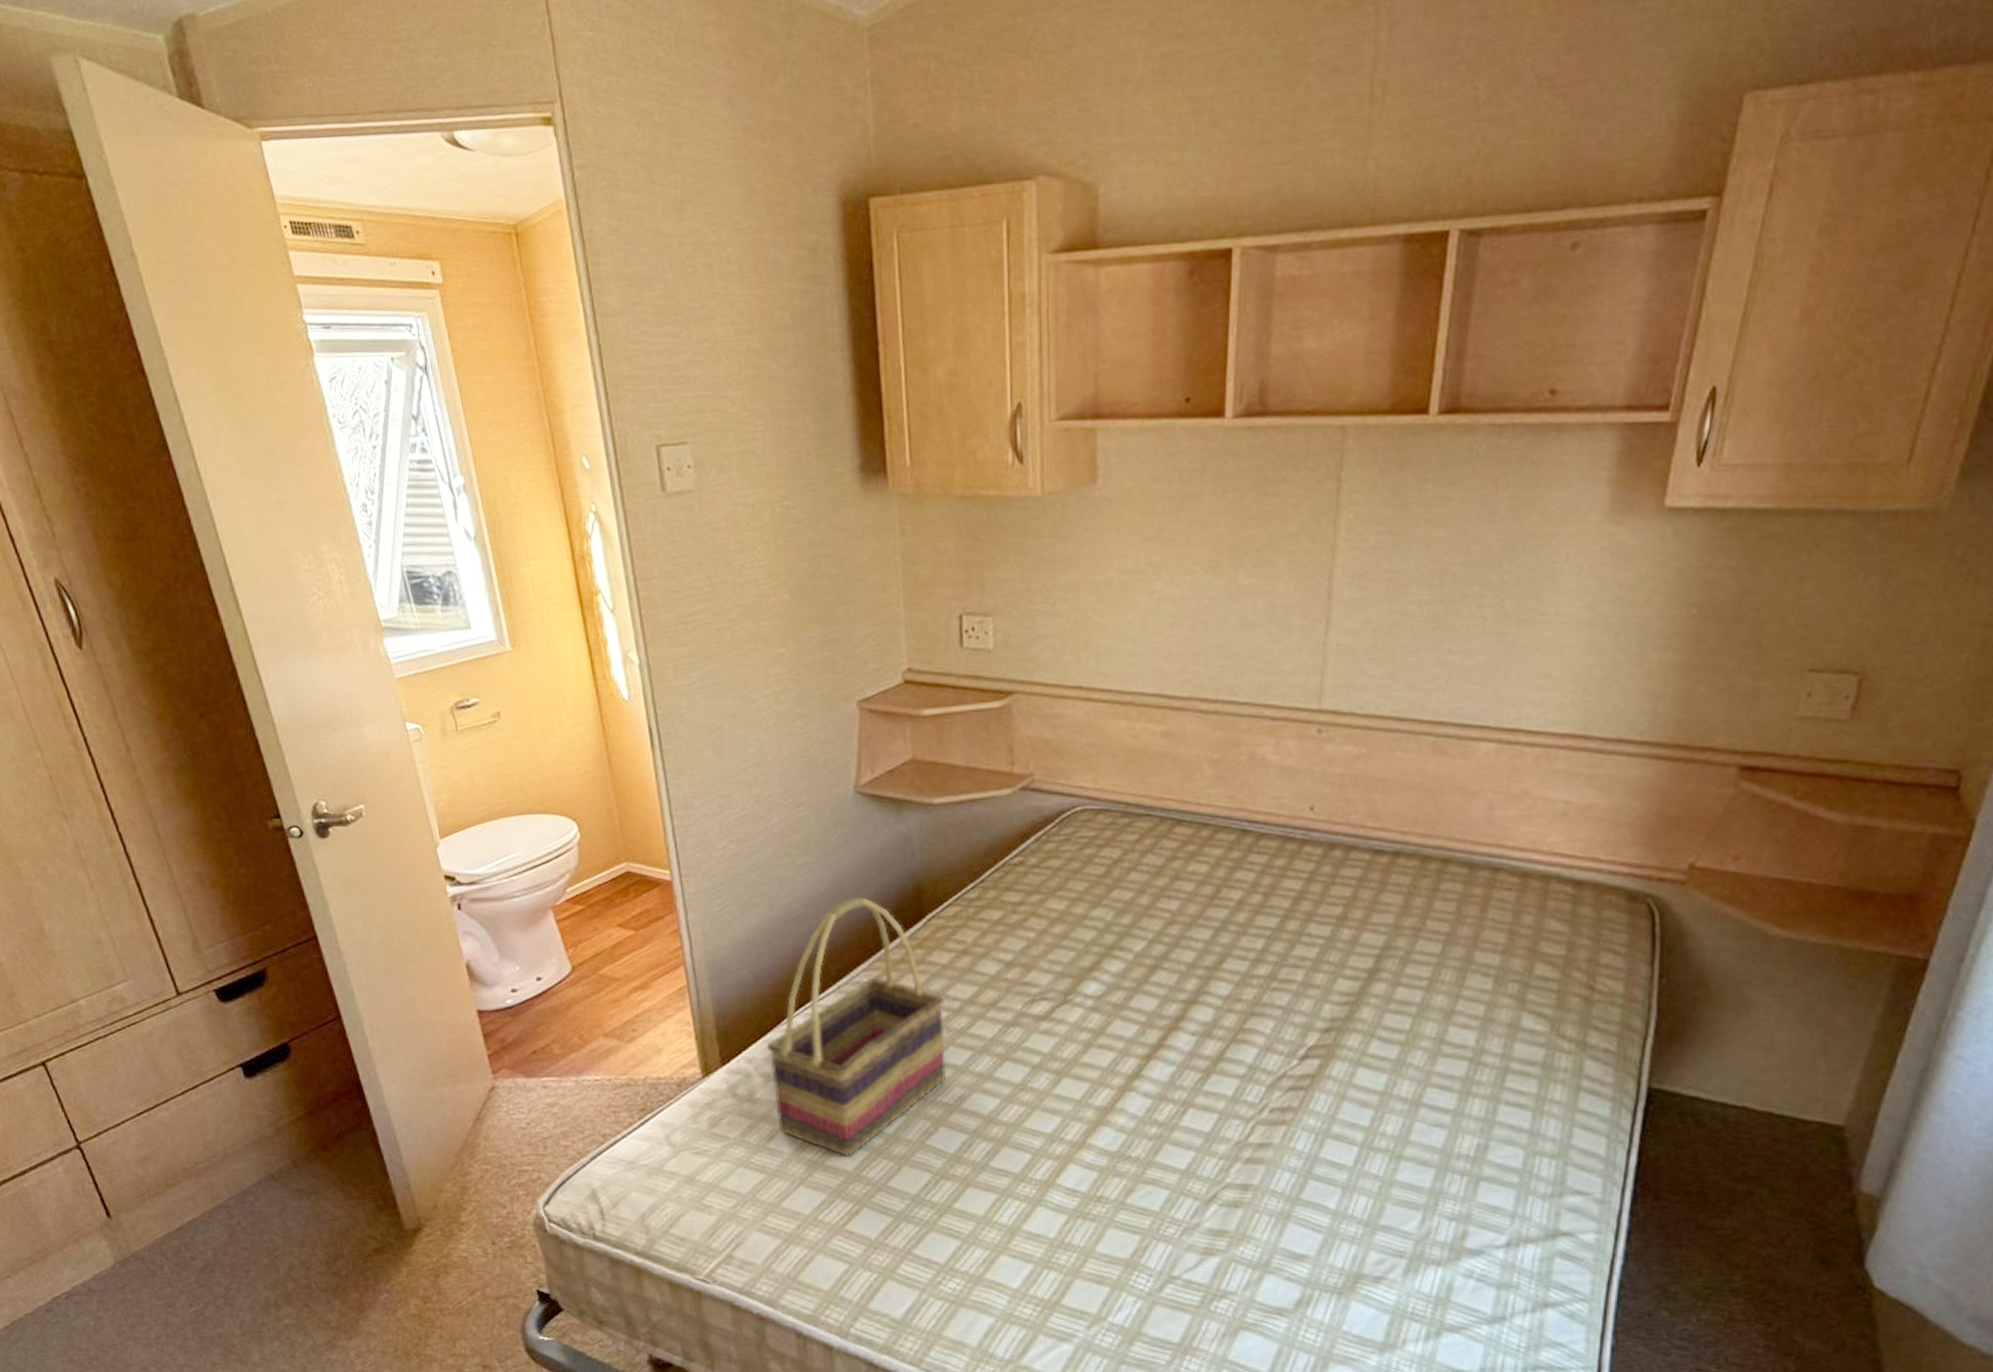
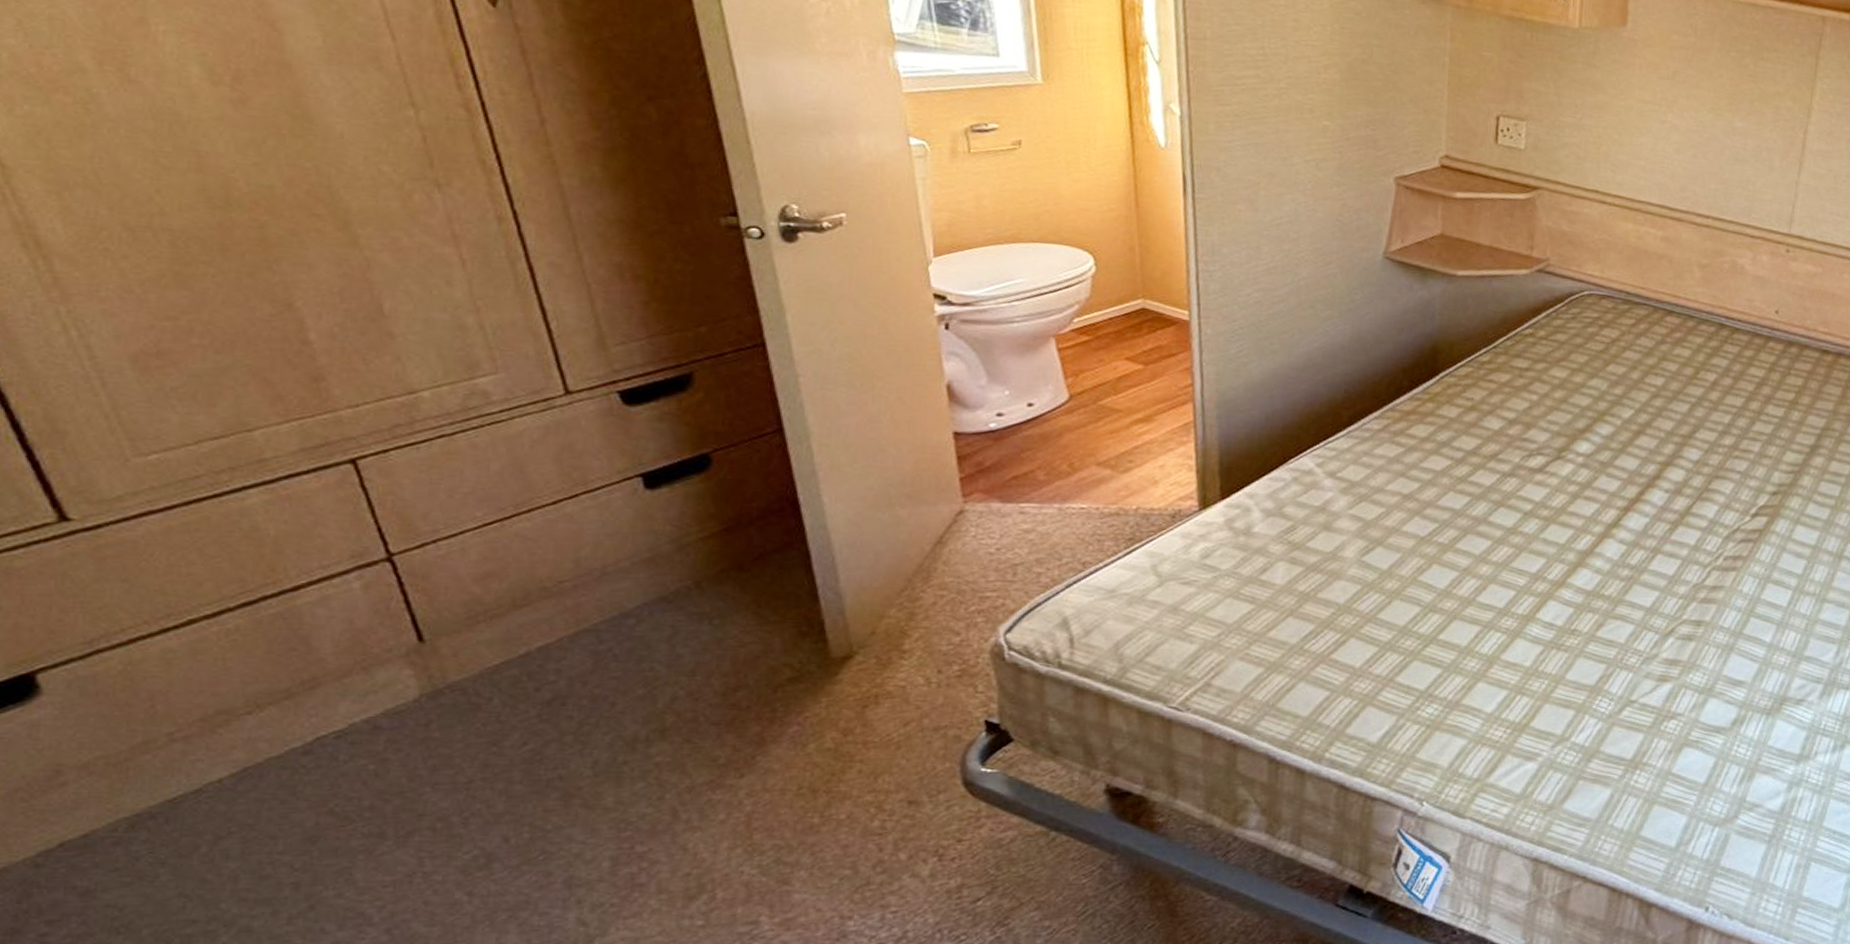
woven basket: present [766,897,947,1156] -> none [1269,351,1449,590]

